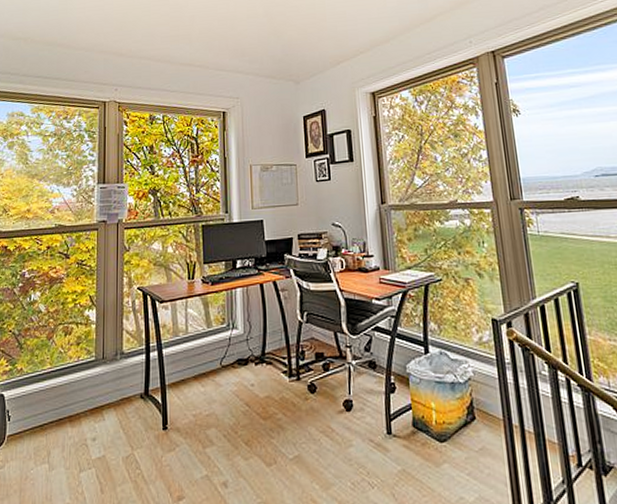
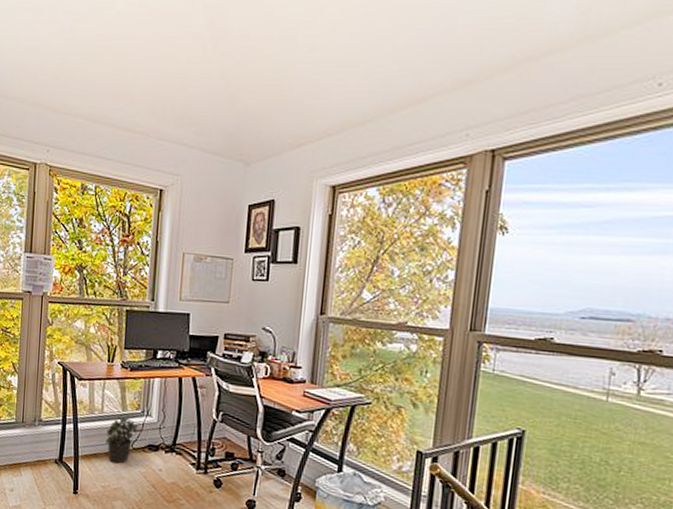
potted plant: none [193,331,229,386] -> present [105,415,142,464]

